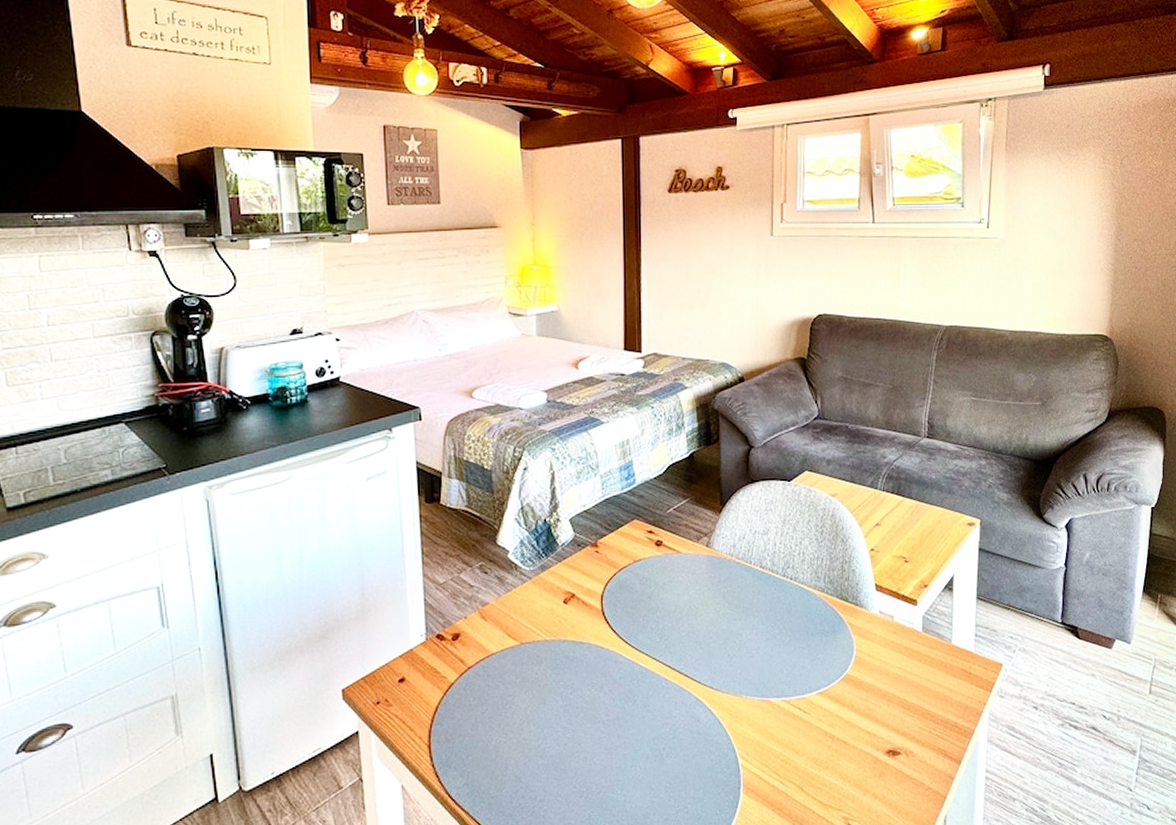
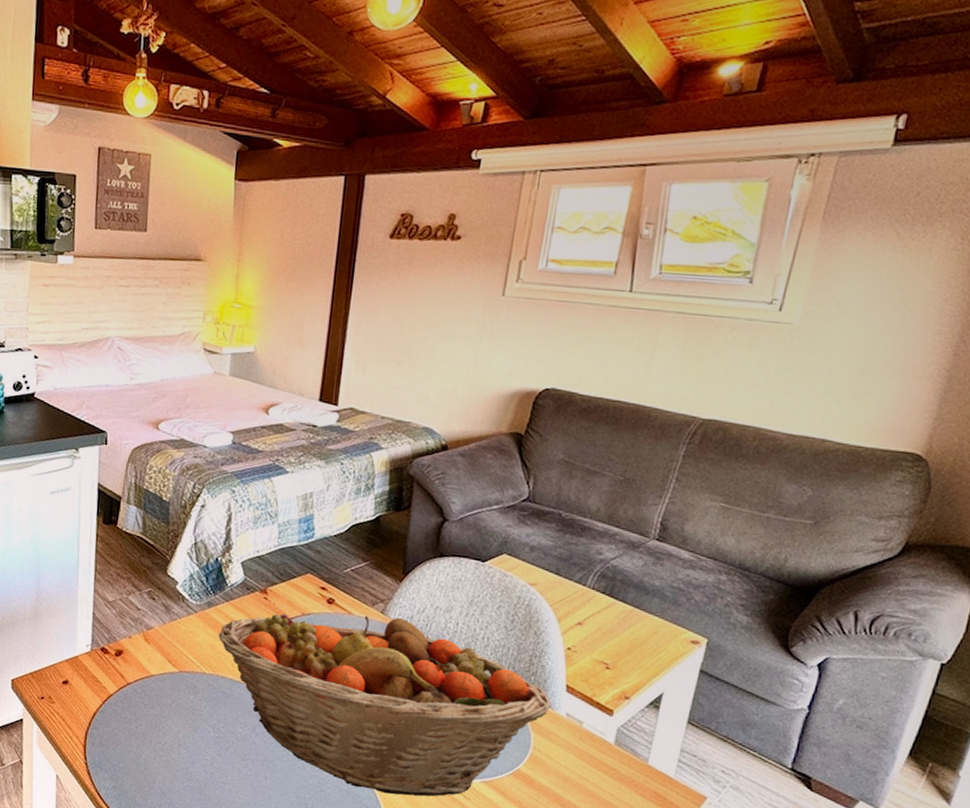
fruit basket: none [555,548,865,726] -> present [218,613,551,797]

